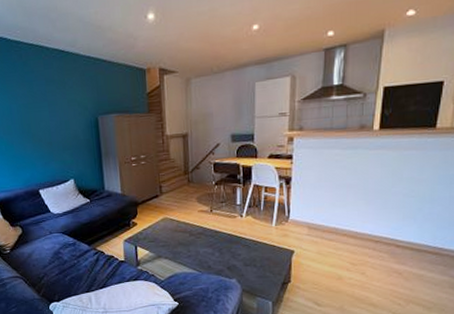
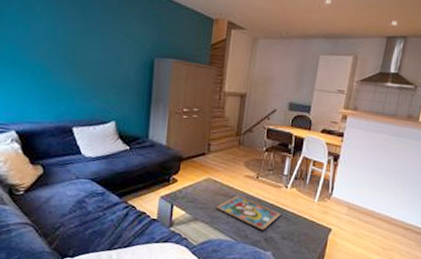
framed painting: none [176,229,240,260] -> present [215,195,281,231]

